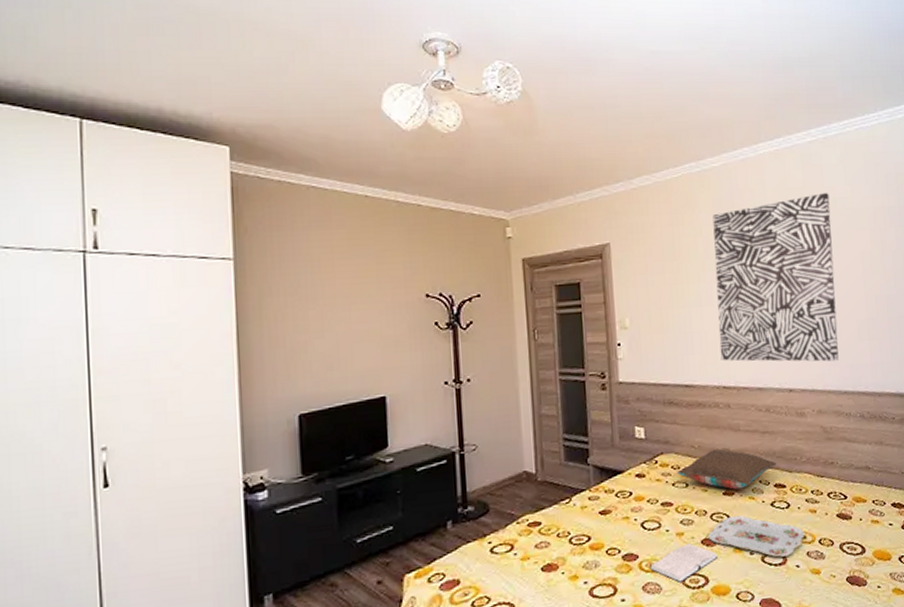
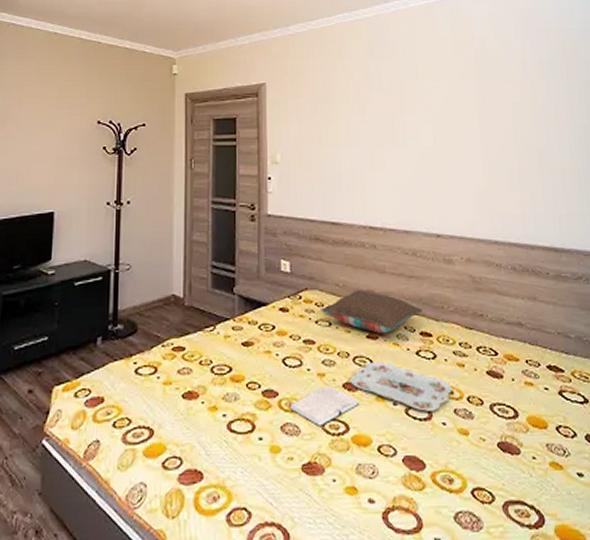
wall art: present [712,193,839,362] -> none [363,45,488,209]

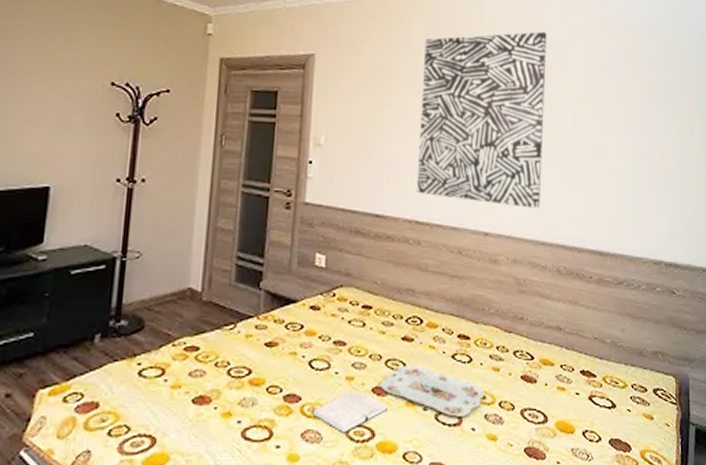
pillow: present [321,290,423,334] -> none [355,289,463,336]
wall art: none [363,45,488,209] -> present [416,32,547,208]

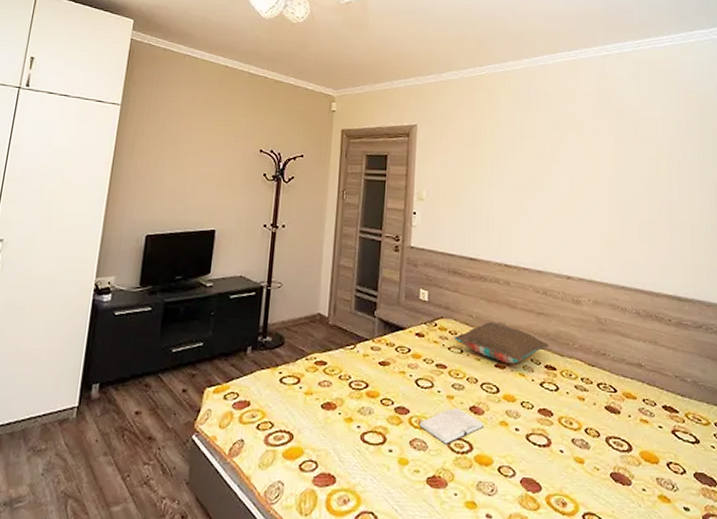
pillow: none [355,289,463,336] -> present [454,322,549,364]
serving tray: present [380,364,484,417] -> none [477,388,571,439]
wall art: present [416,32,547,208] -> none [505,101,620,256]

